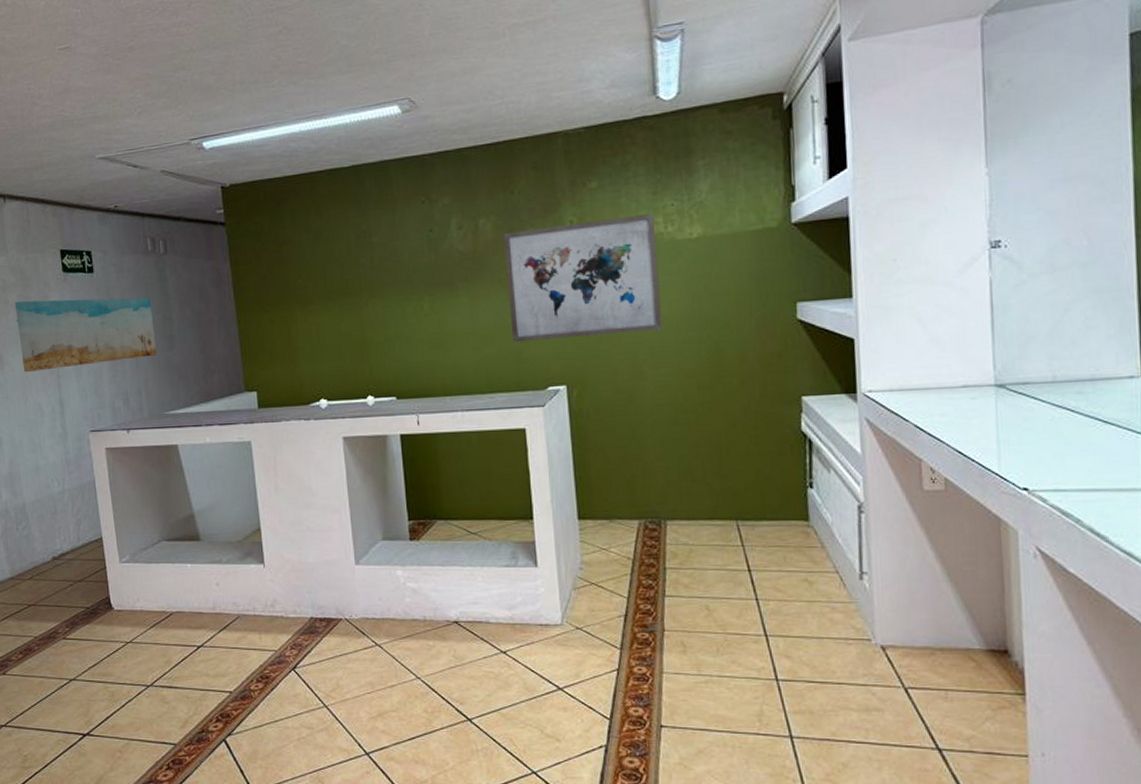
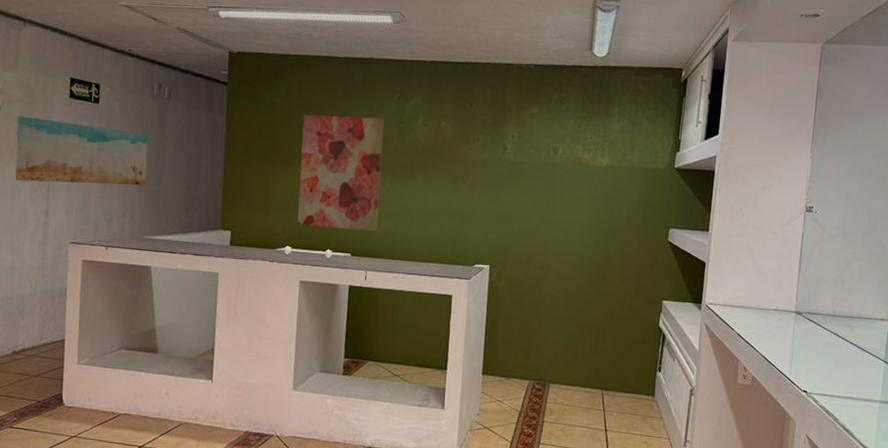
wall art: none [315,229,422,373] -> present [297,114,384,232]
wall art: present [502,214,663,343] -> none [452,135,576,233]

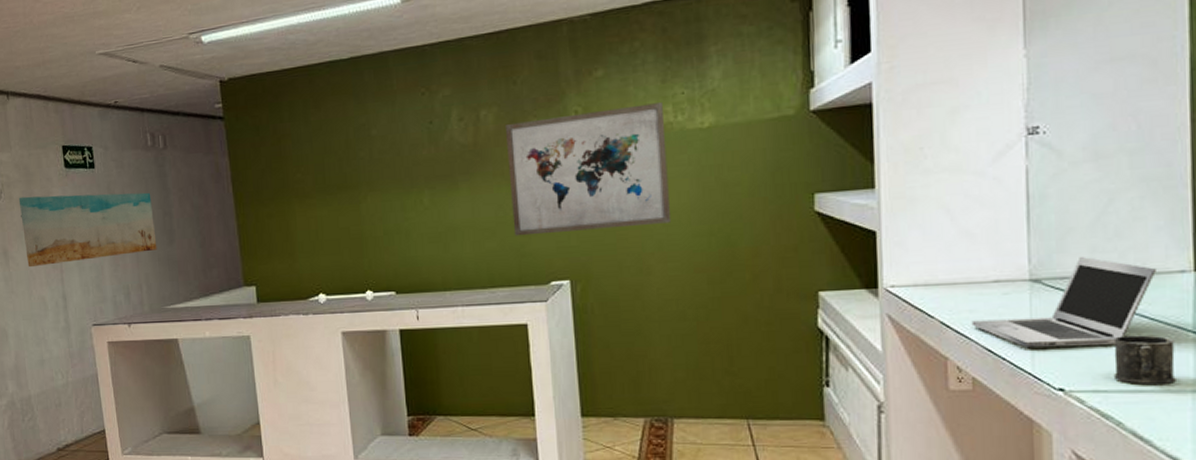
wall art: present [297,114,384,232] -> none [314,122,422,268]
wall art: none [452,135,576,233] -> present [504,102,672,236]
laptop: none [757,301,869,364] -> present [971,257,1158,347]
mug: none [836,358,873,396] -> present [1113,335,1176,386]

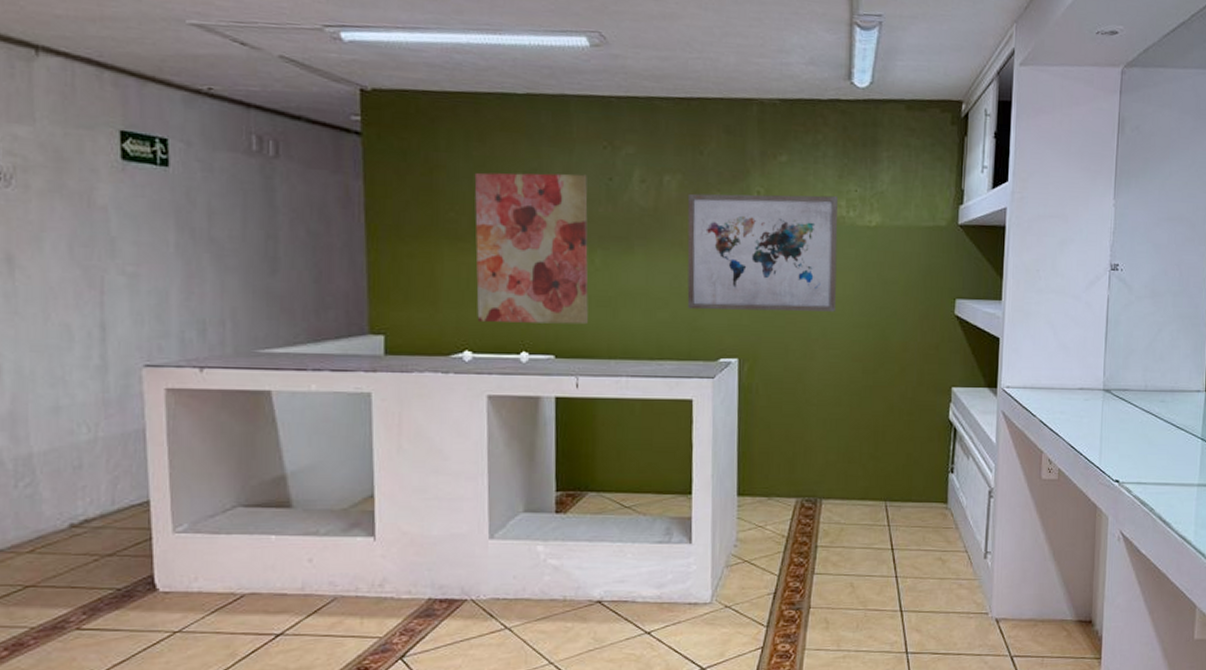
wall art: present [18,192,157,268] -> none [40,187,253,283]
wall art: none [314,122,422,268] -> present [474,172,589,325]
laptop: present [971,257,1158,347] -> none [1061,374,1184,447]
mug: present [1113,335,1176,386] -> none [1150,439,1190,480]

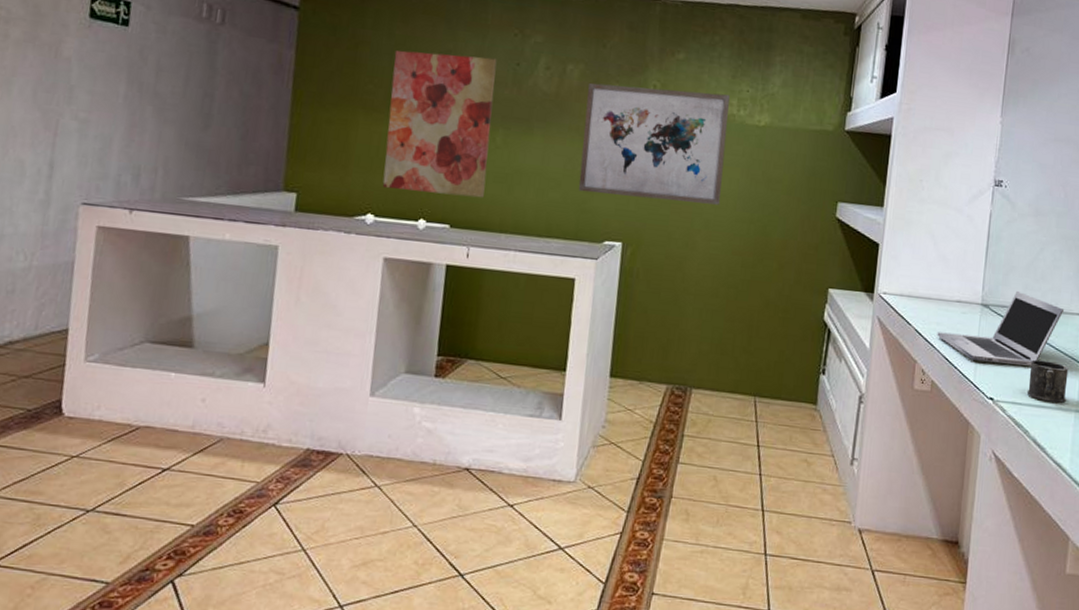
laptop: none [1061,374,1184,447] -> present [937,291,1065,366]
mug: none [1150,439,1190,480] -> present [1026,359,1069,404]

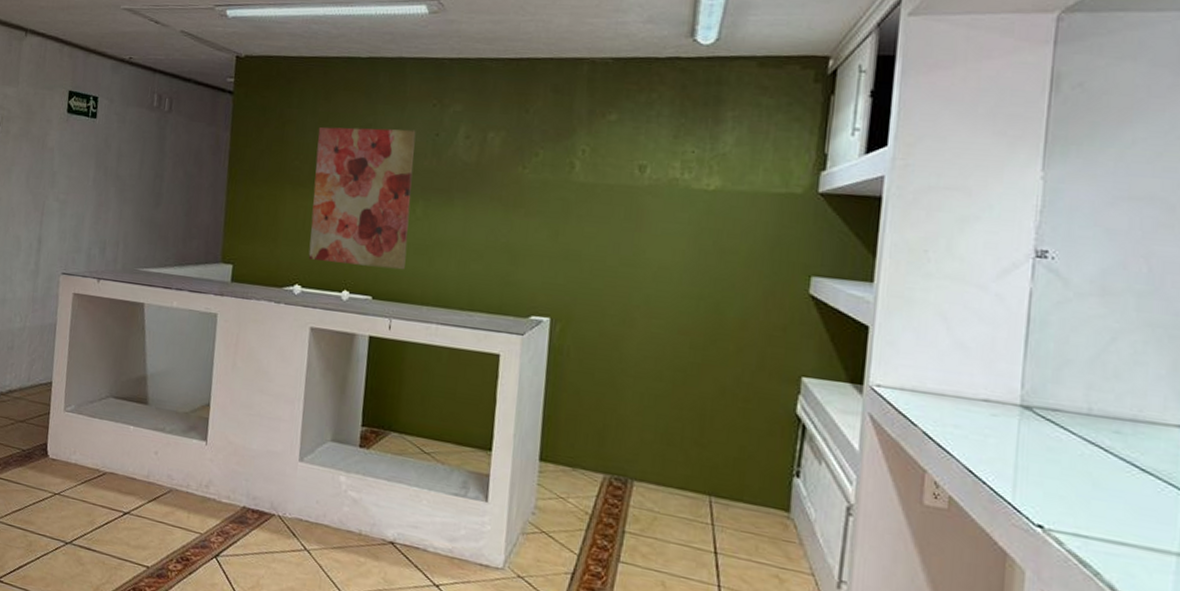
wall art: present [578,83,730,205] -> none [501,150,671,279]
laptop: present [937,291,1065,366] -> none [955,392,1154,489]
mug: present [1026,359,1069,404] -> none [1095,481,1164,542]

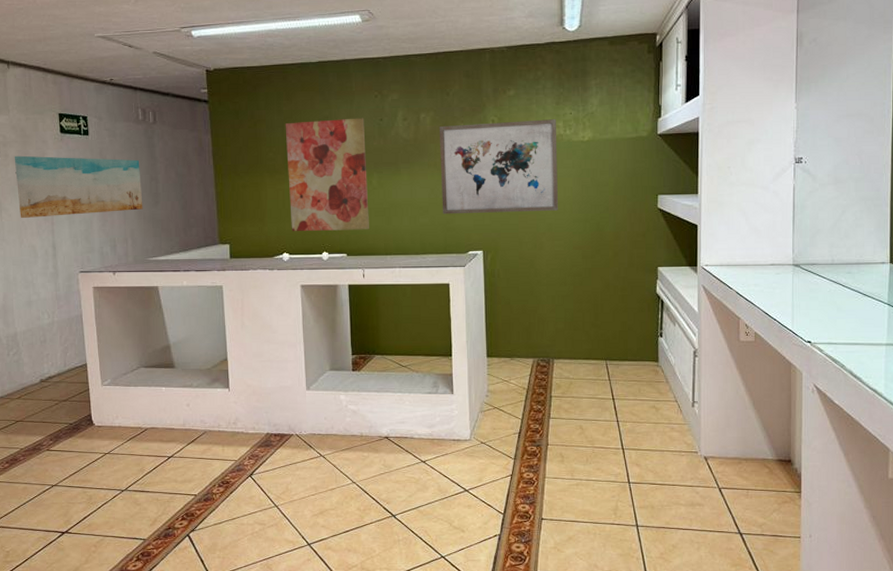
wall art: none [10,133,147,211] -> present [14,155,143,219]
wall art: none [501,150,671,279] -> present [439,119,559,214]

